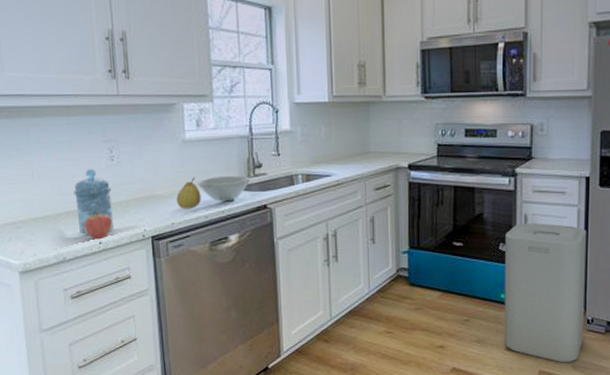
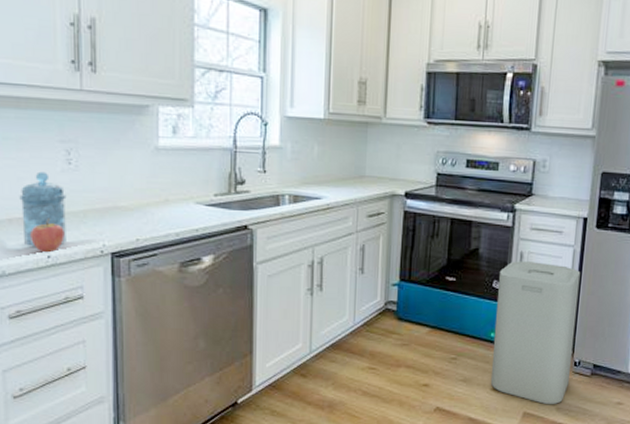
fruit: present [176,177,202,209] -> none [143,189,173,225]
bowl: present [196,176,250,202] -> none [168,190,230,219]

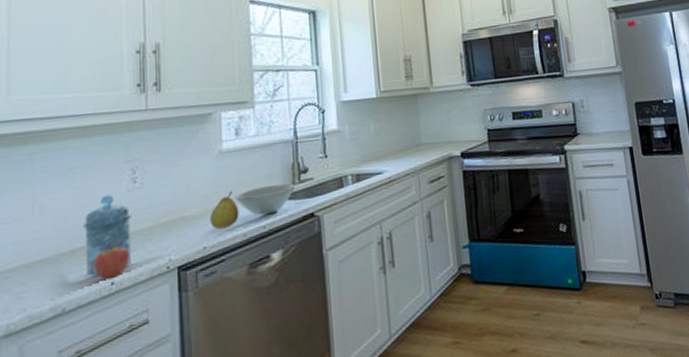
fruit: none [143,189,173,225] -> present [209,191,239,230]
bowl: none [168,190,230,219] -> present [234,183,295,216]
trash can: present [490,261,581,405] -> none [564,197,656,348]

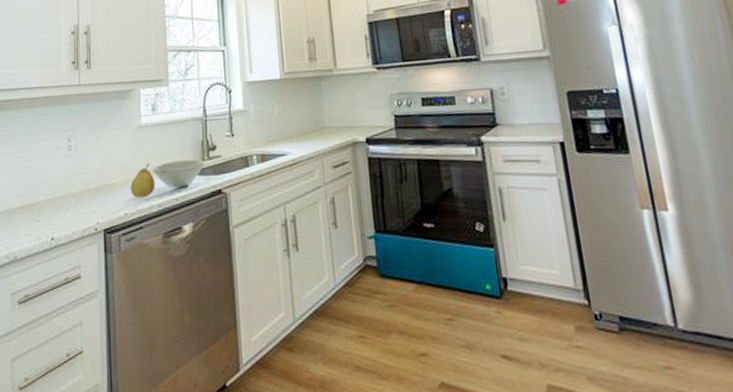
canister: present [83,194,132,276] -> none [30,159,67,230]
fruit: present [94,241,129,281] -> none [38,201,65,236]

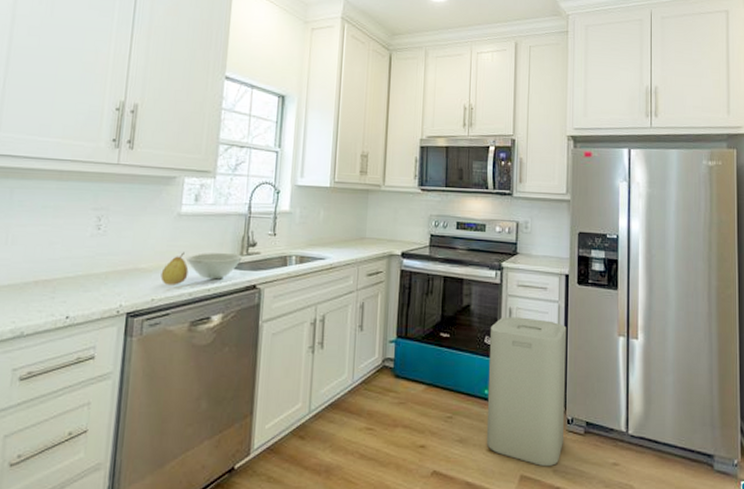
trash can: none [480,197,595,374] -> present [486,317,567,467]

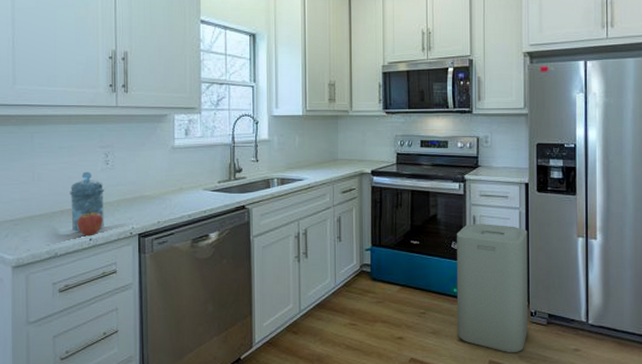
canister: none [46,236,92,307] -> present [69,171,105,232]
fruit: none [53,279,86,314] -> present [77,208,103,237]
fruit: present [160,252,189,285] -> none [163,180,186,209]
bowl: present [185,253,242,280] -> none [182,179,231,203]

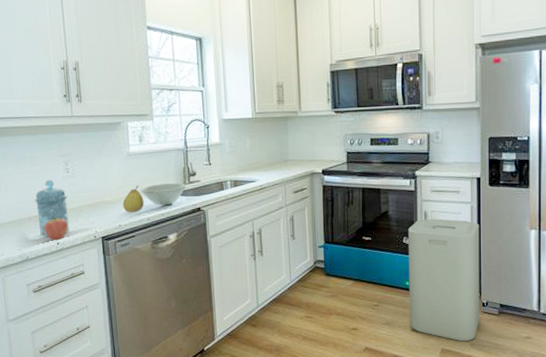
fruit: none [163,180,186,209] -> present [122,185,144,213]
bowl: none [182,179,231,203] -> present [140,183,186,206]

